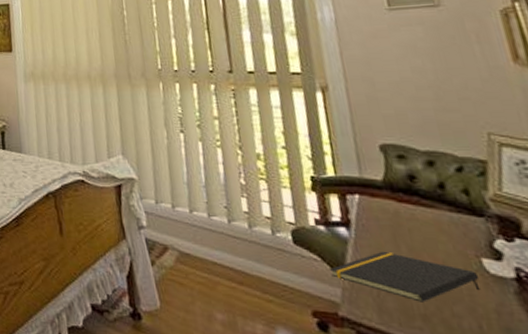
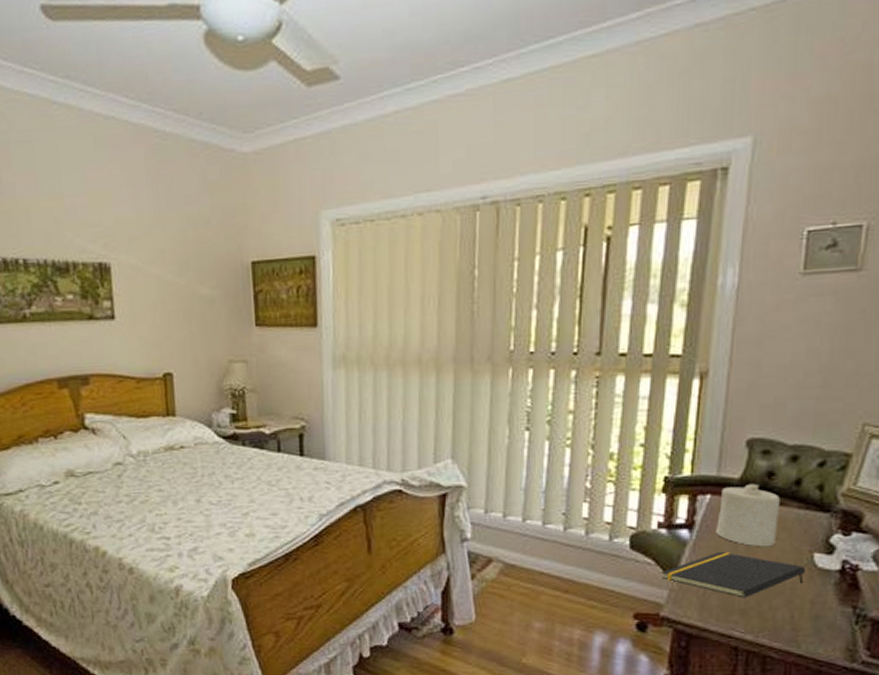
candle: none [368,185,437,249] -> present [716,483,780,547]

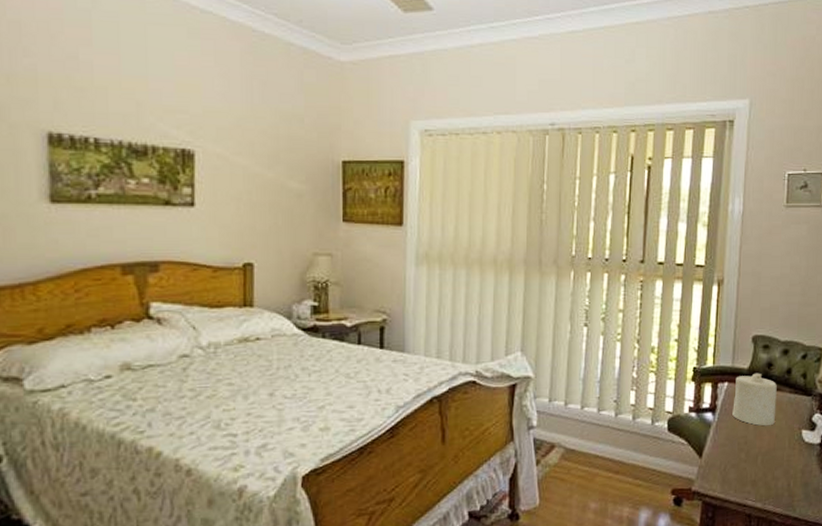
notepad: present [660,551,806,598] -> none [692,431,797,471]

